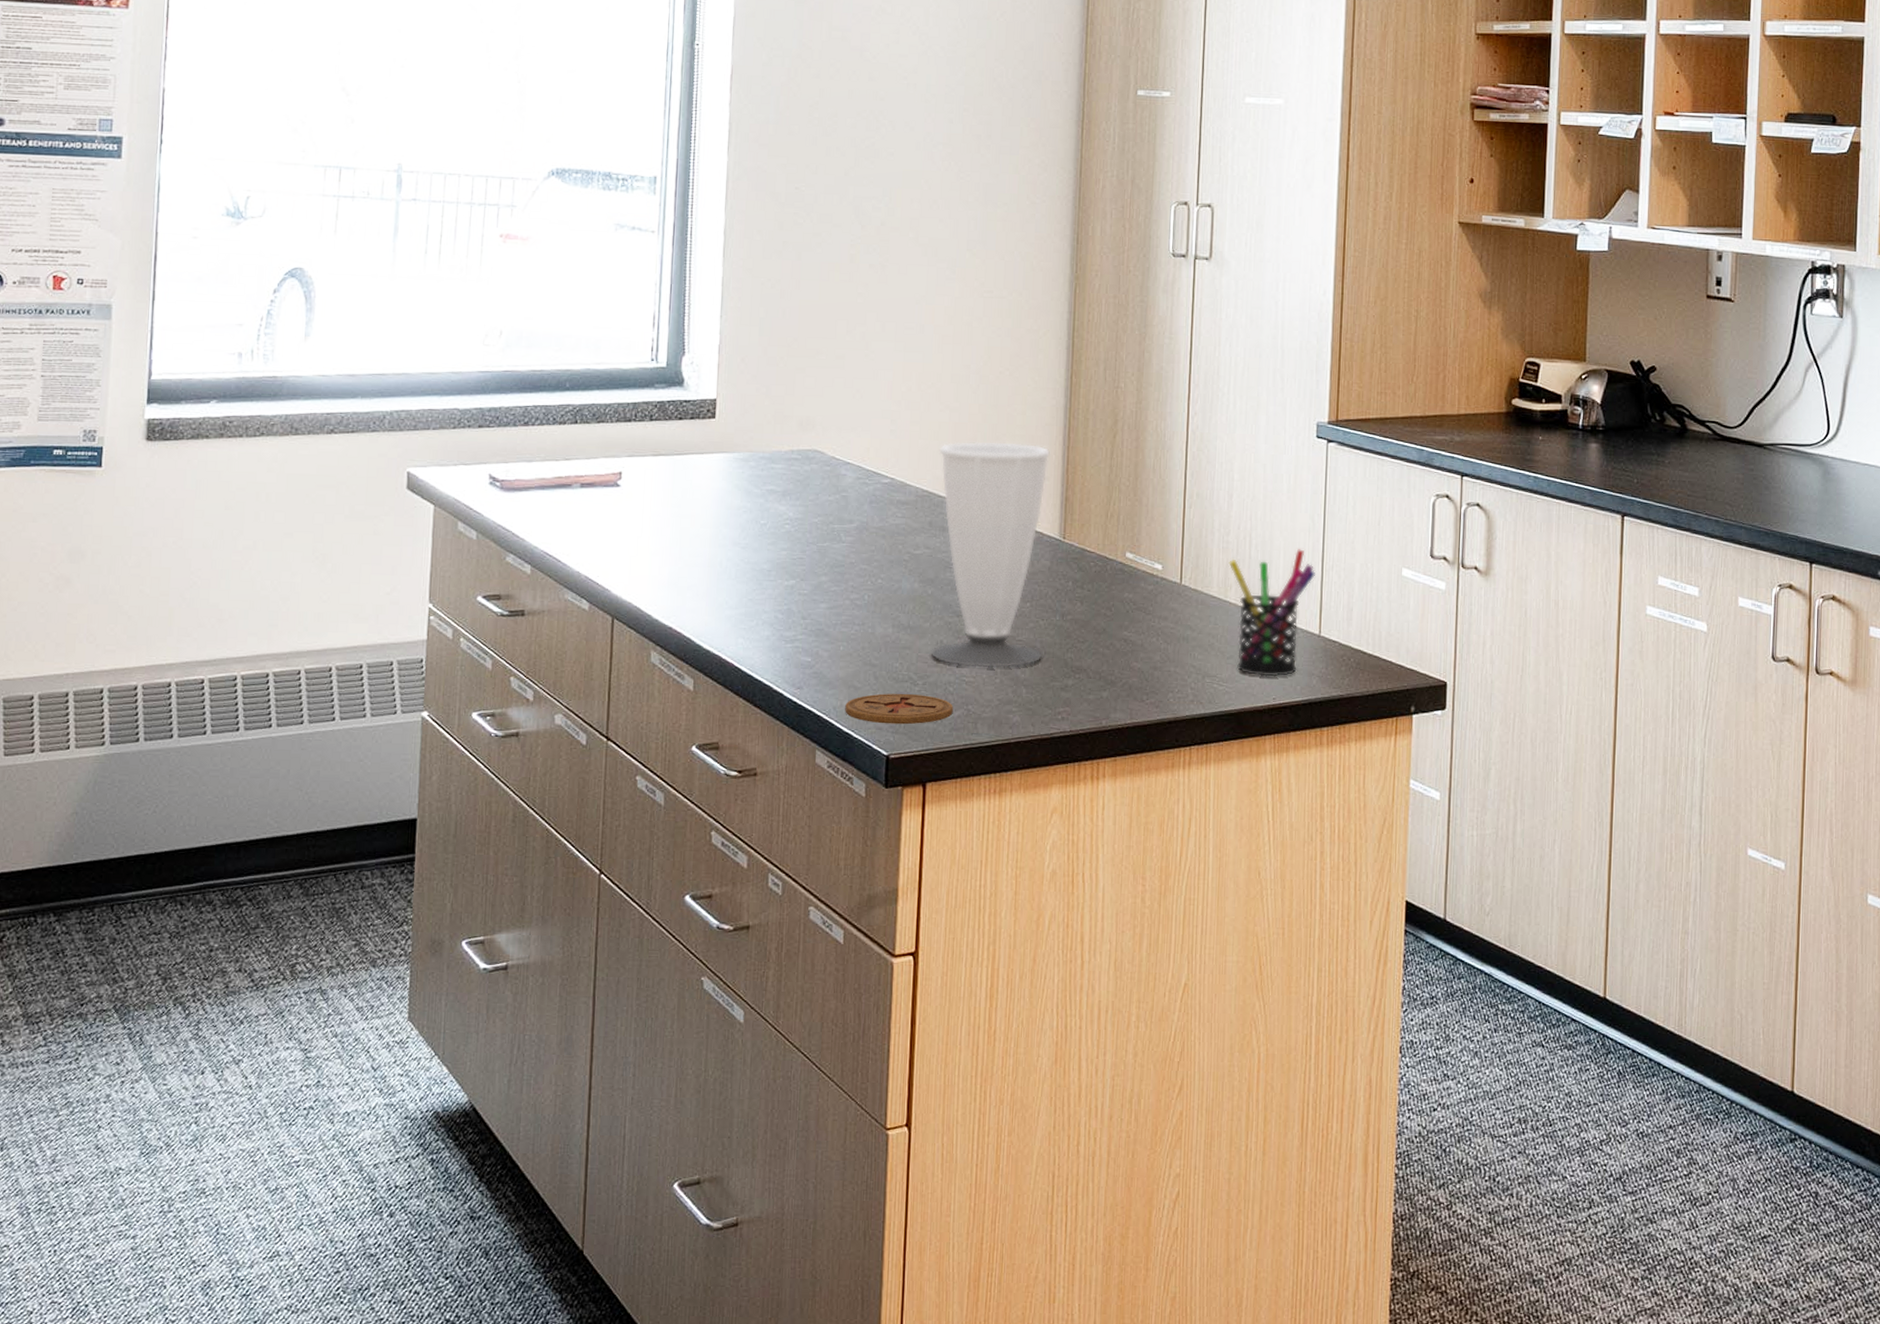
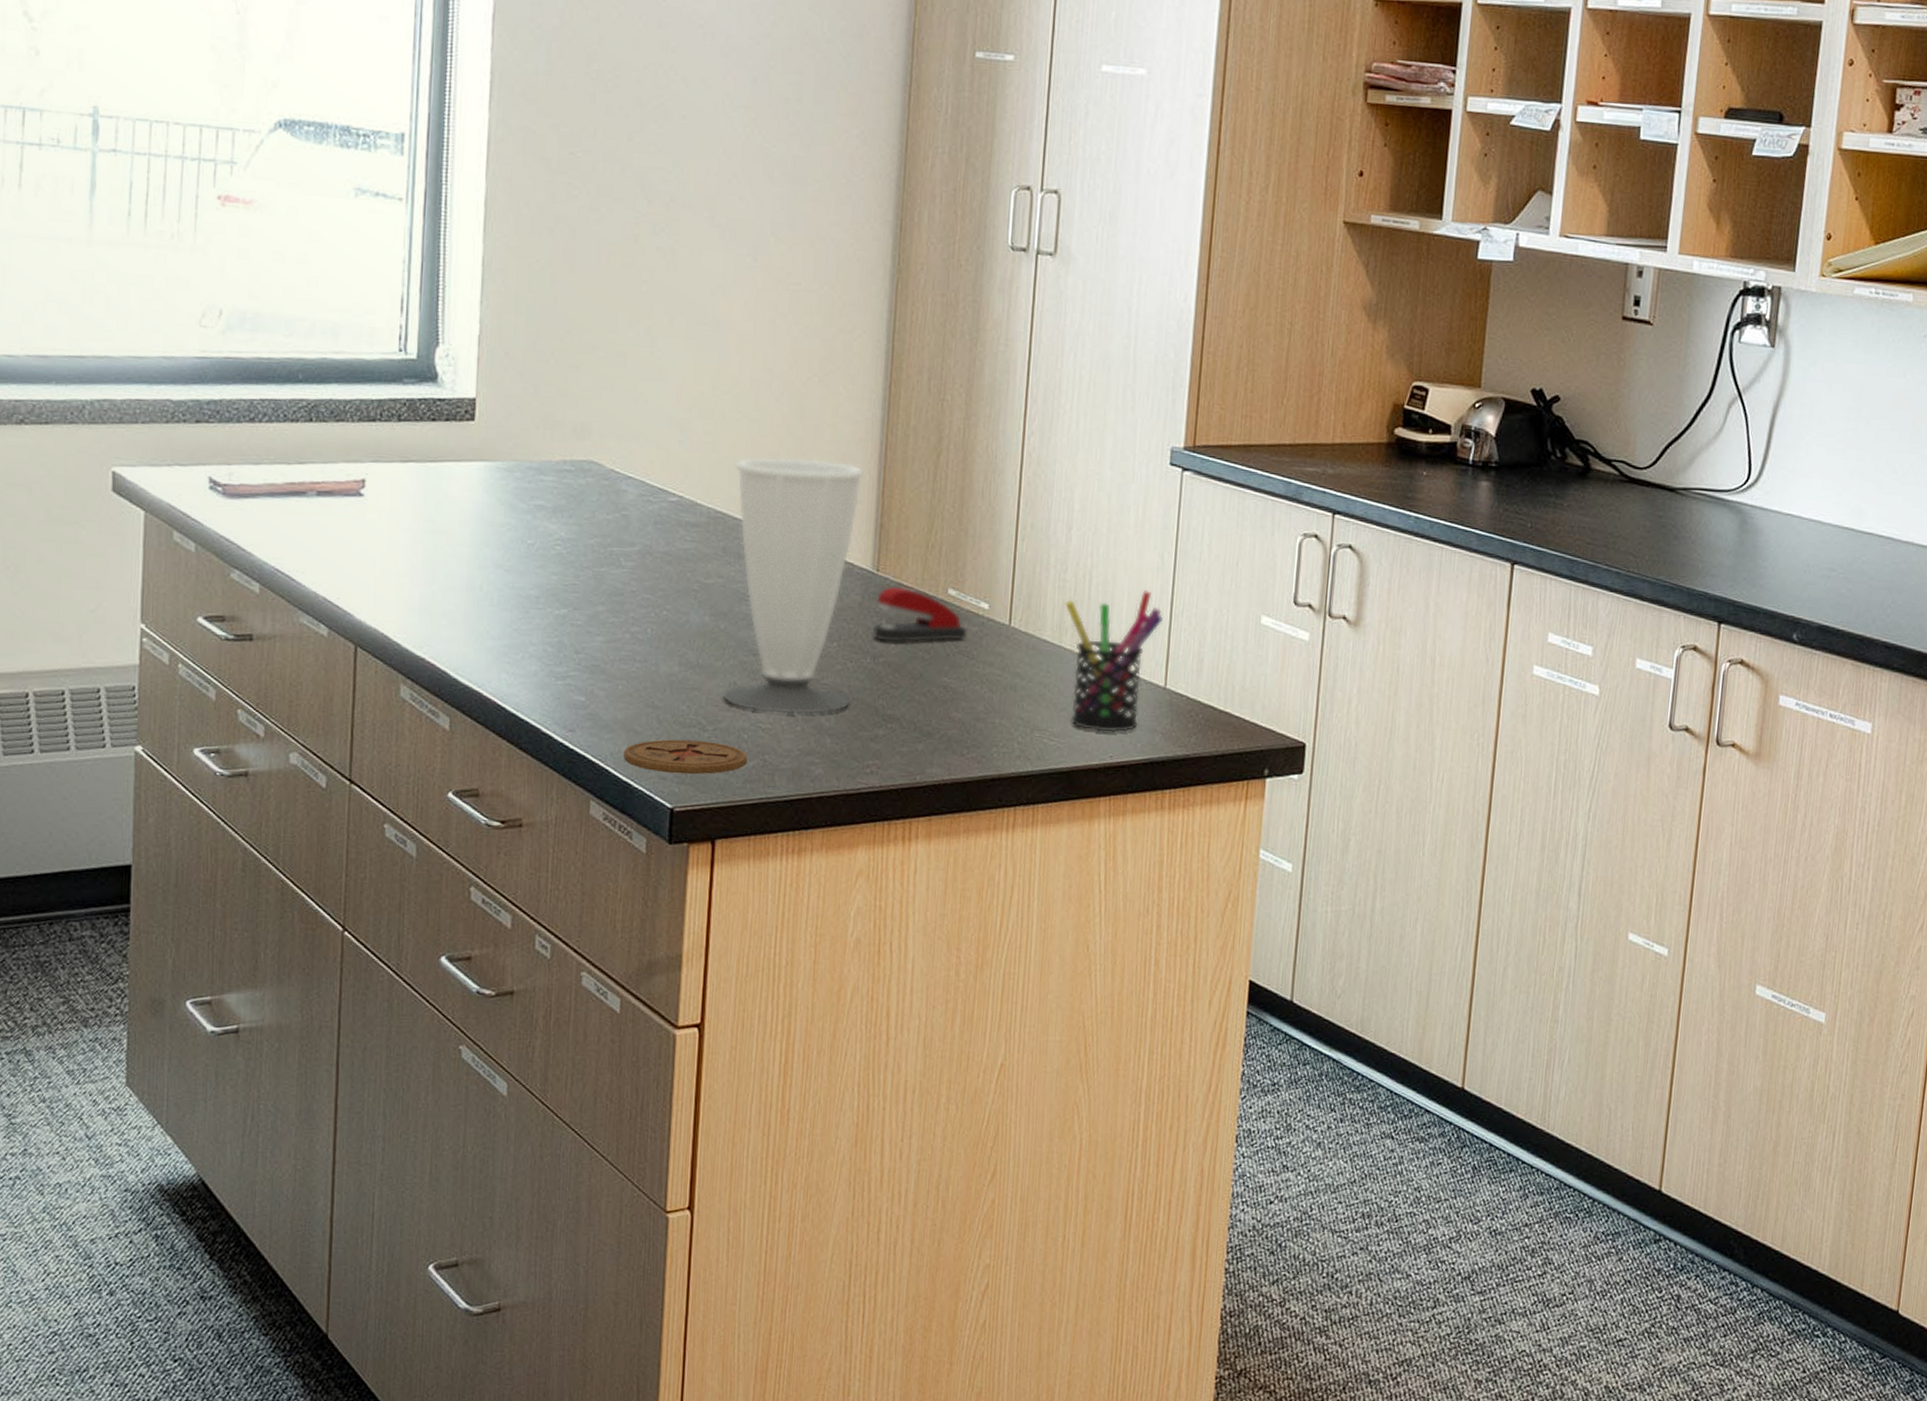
stapler: none [1061,551,1144,601] -> present [873,586,967,643]

